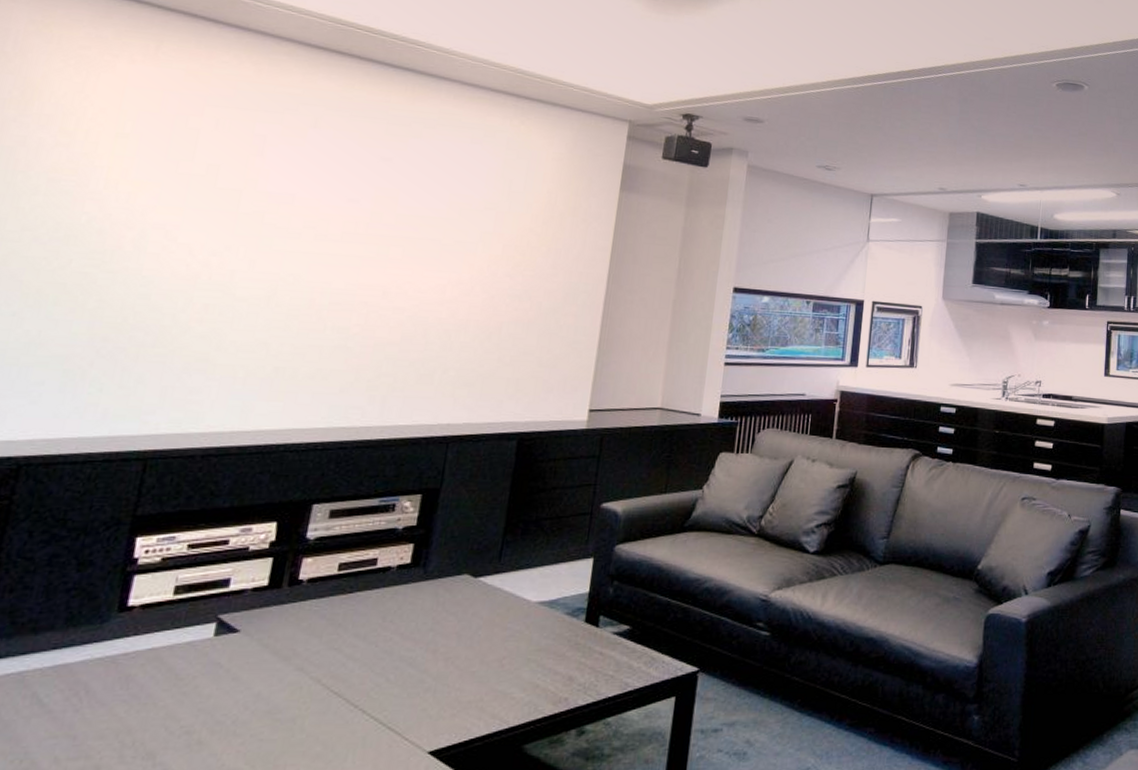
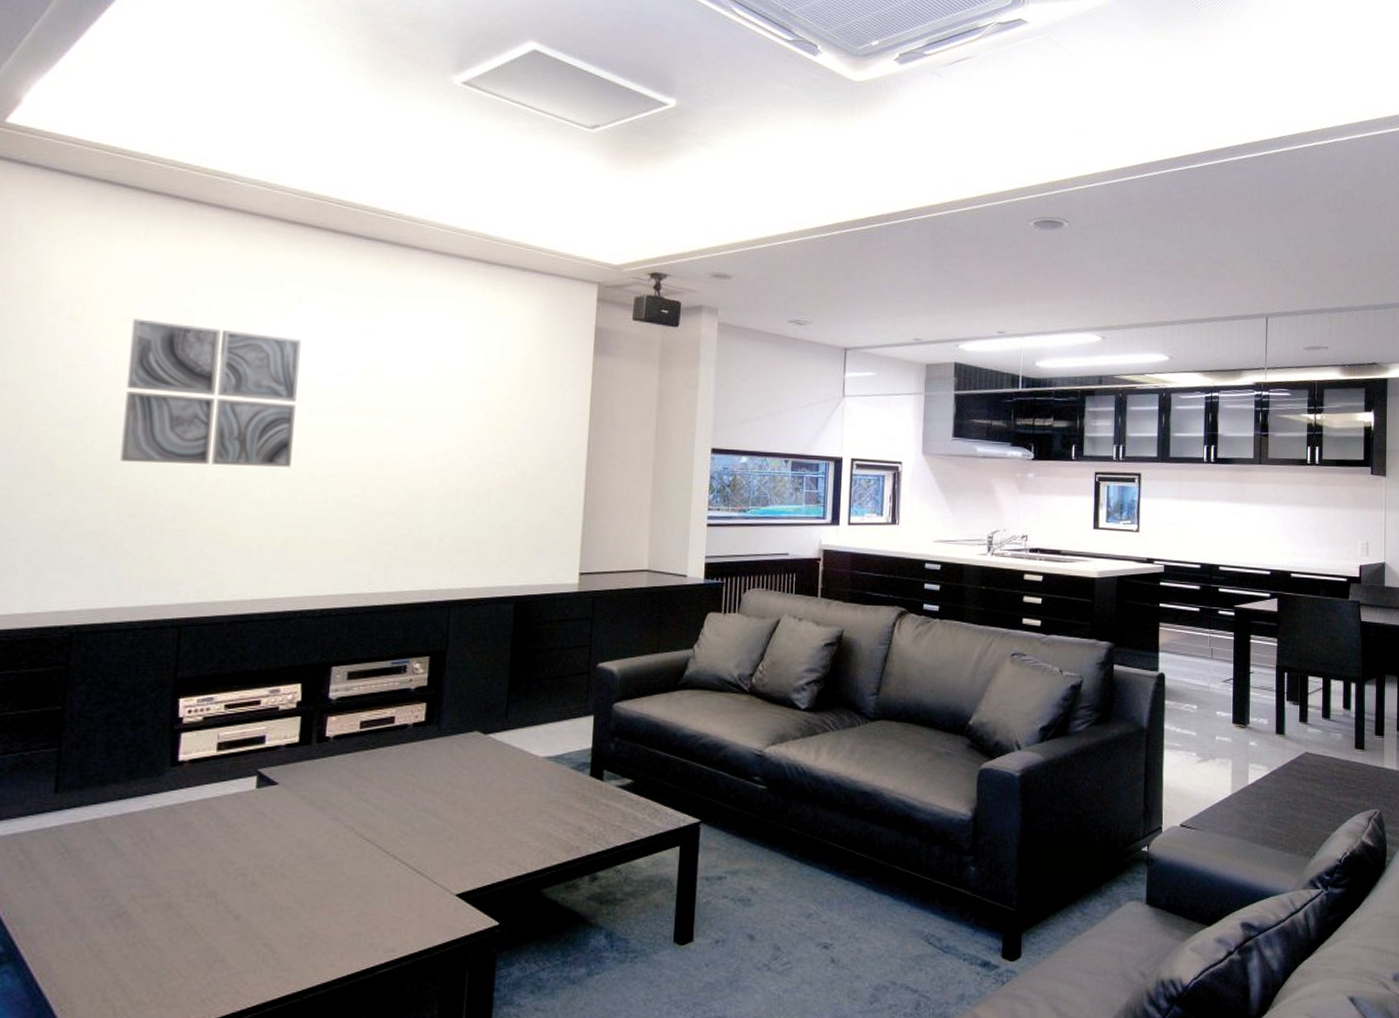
wall art: none [97,135,313,294] -> present [119,318,301,468]

